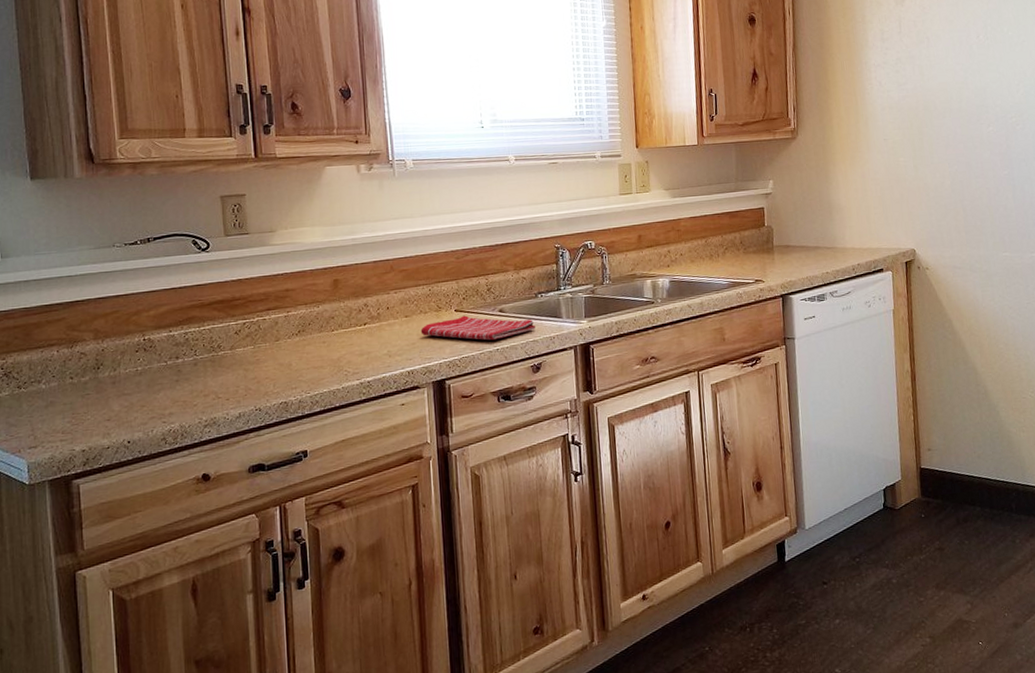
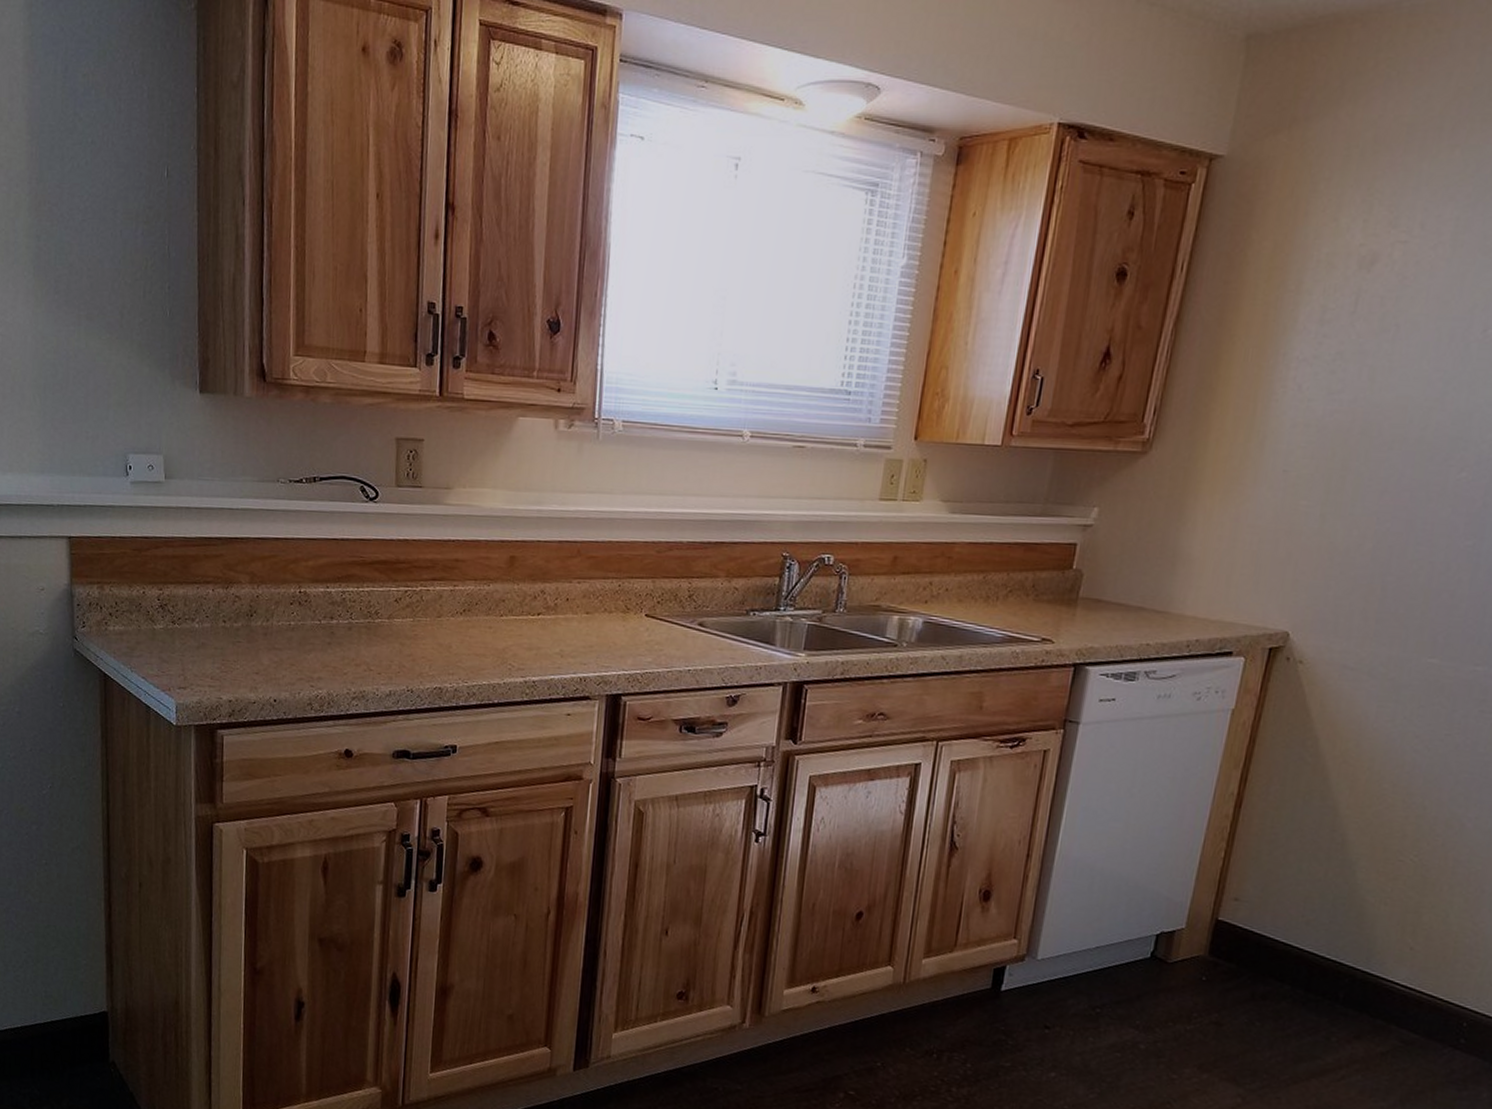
dish towel: present [420,315,535,341] -> none [601,623,740,659]

